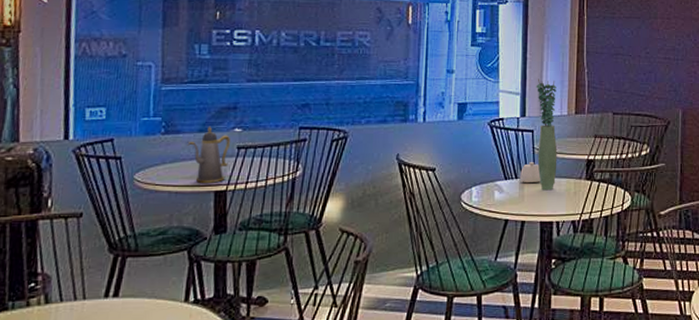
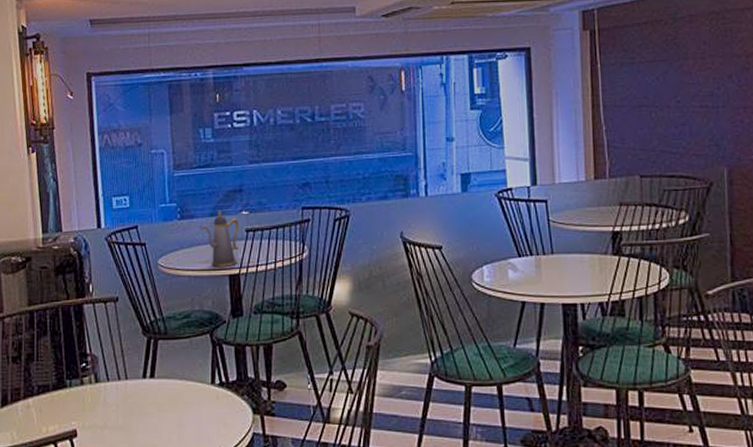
sugar bowl: present [519,162,541,184] -> none [534,236,559,261]
vase: present [536,78,558,191] -> none [546,141,578,268]

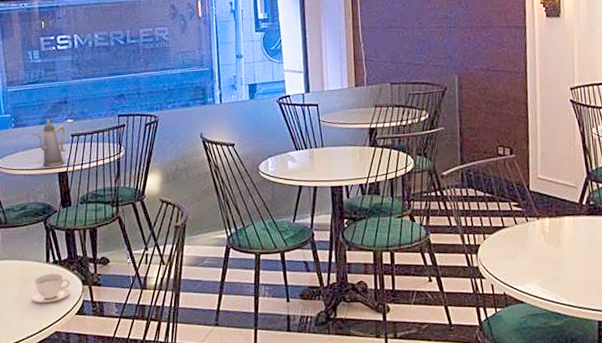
teacup: none [192,398,239,434] -> present [31,273,71,303]

